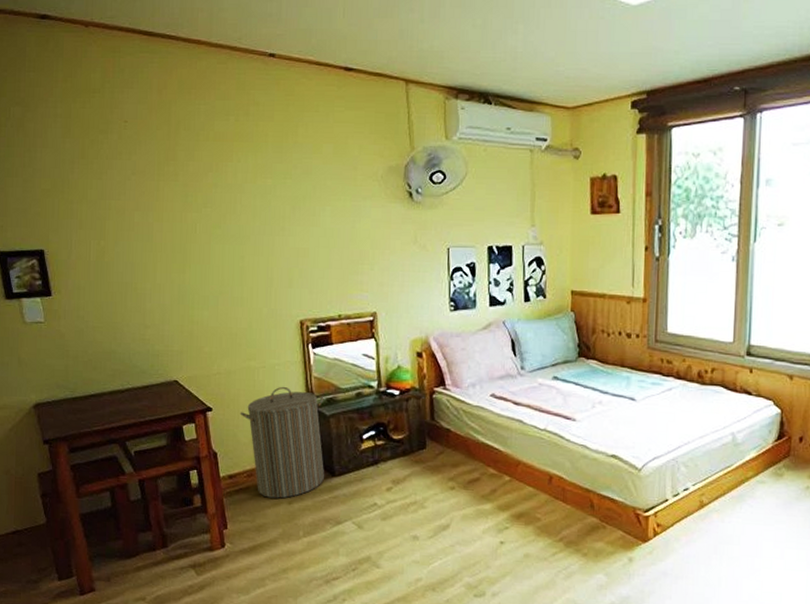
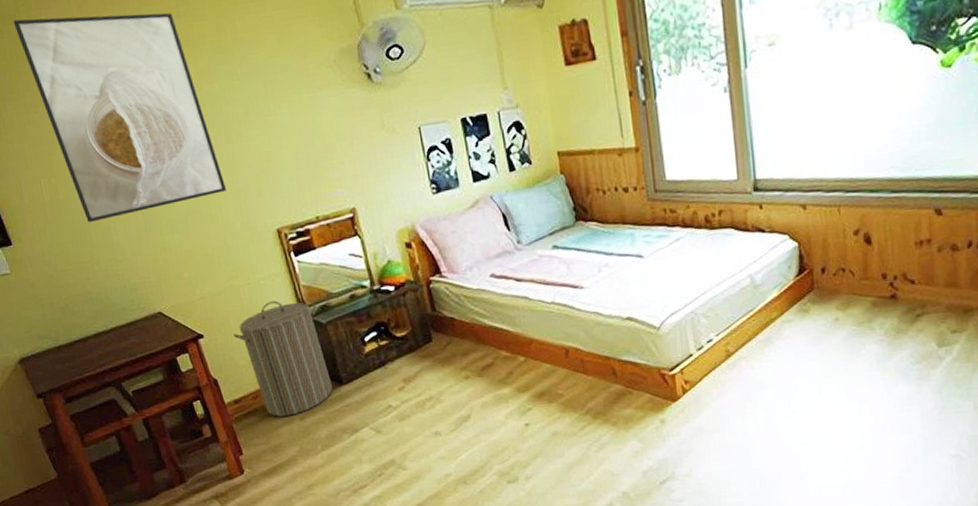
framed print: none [96,94,261,287] -> present [13,13,227,223]

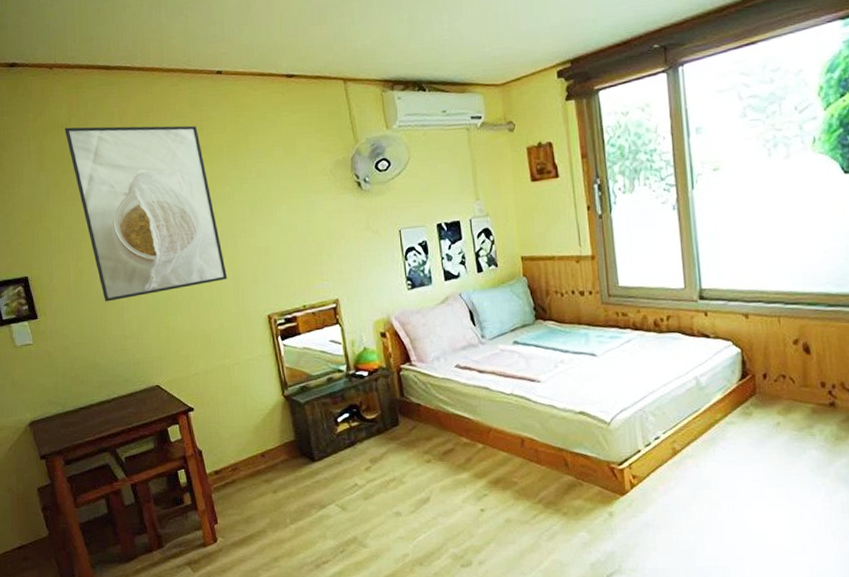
laundry hamper: present [232,300,333,417] -> none [219,379,305,489]

